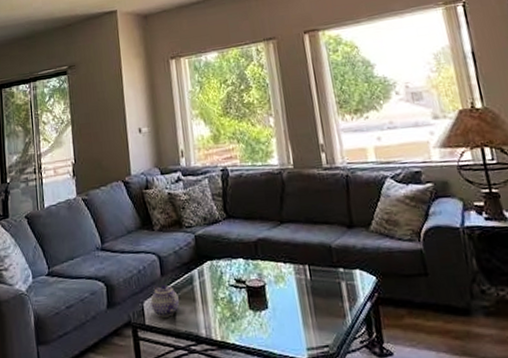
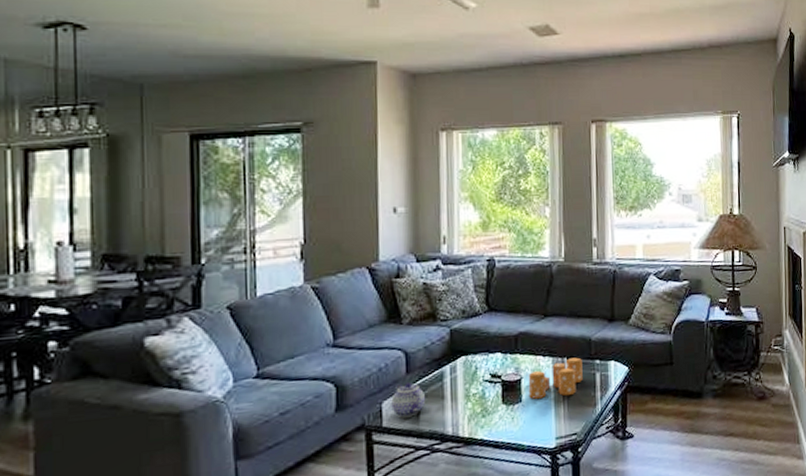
candle: none [271,265,328,306] -> present [528,357,583,399]

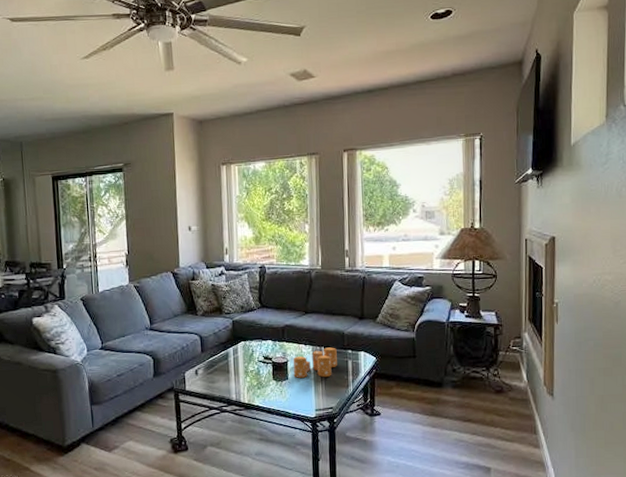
teapot: present [391,382,425,418] -> none [191,359,215,385]

